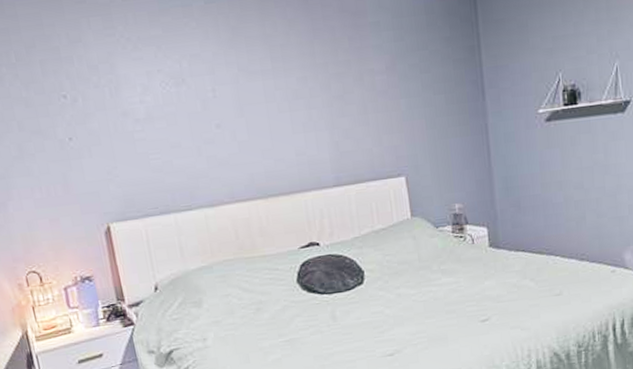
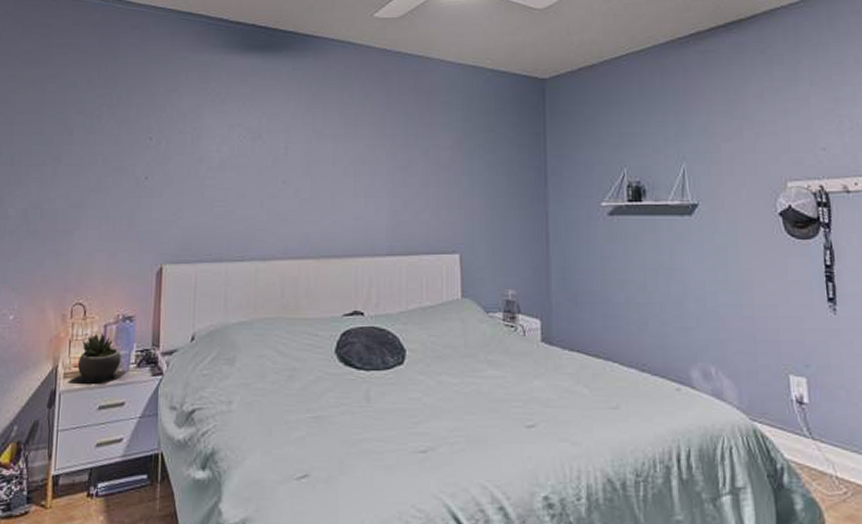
succulent plant: none [40,295,98,345] -> present [67,333,127,385]

